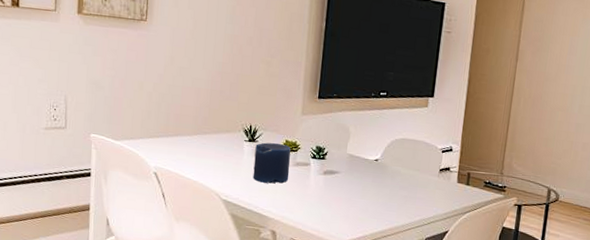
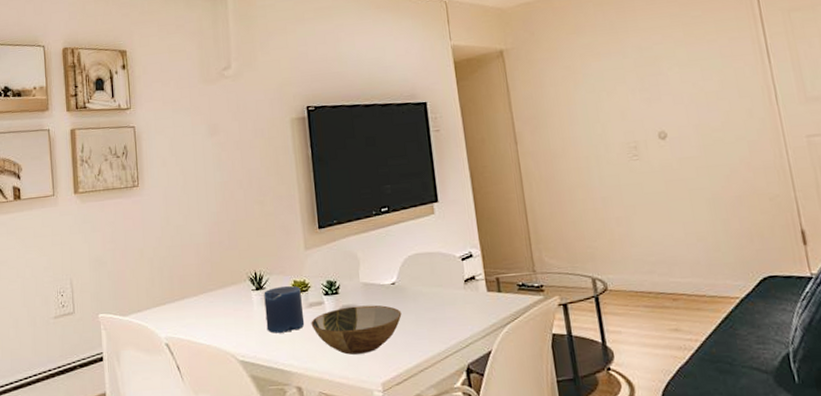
bowl: none [294,172,378,214] -> present [311,305,402,355]

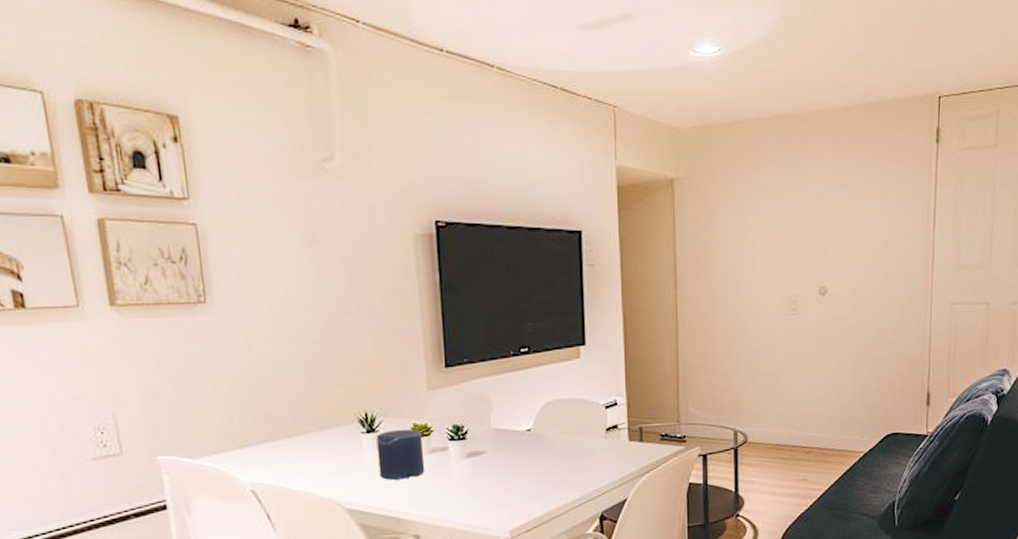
bowl: present [311,305,402,355] -> none [432,451,536,503]

